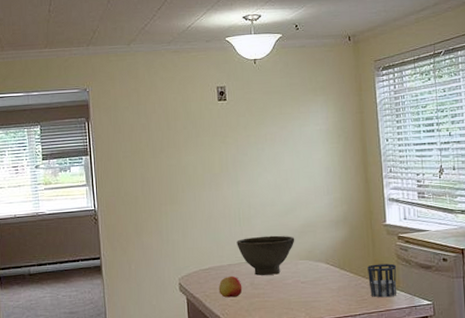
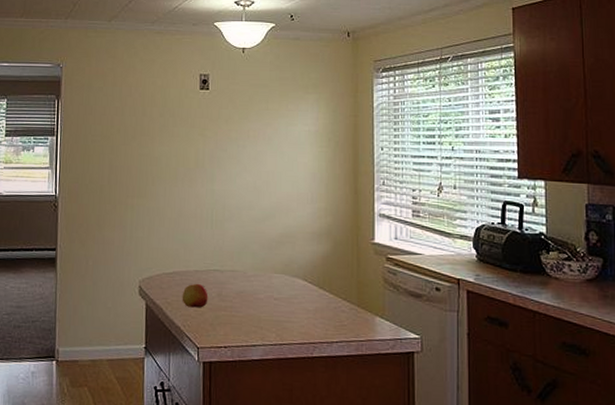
bowl: present [236,235,295,276] -> none [206,242,271,287]
cup: present [367,263,397,298] -> none [350,286,383,326]

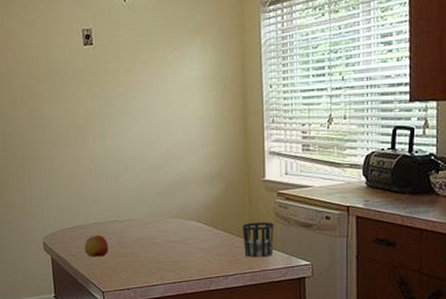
cup: none [350,286,383,326] -> present [243,222,275,258]

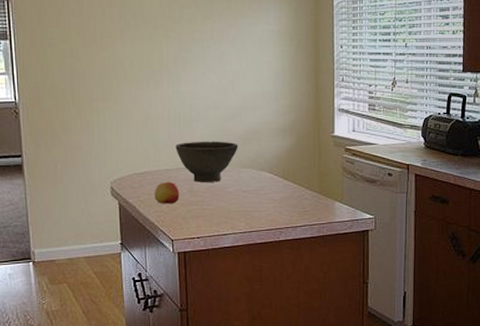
bowl: none [103,192,165,234] -> present [175,141,238,182]
cup: present [243,222,275,258] -> none [312,176,342,210]

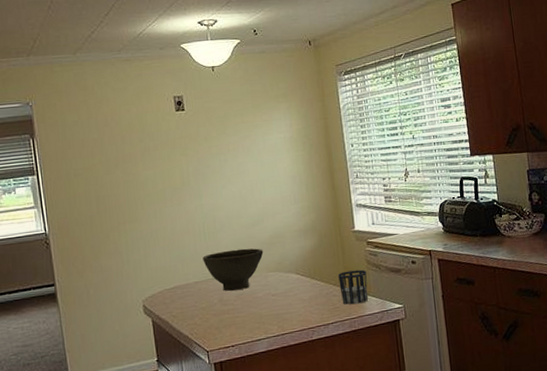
apple: present [154,181,180,204] -> none [185,293,211,317]
cup: none [312,176,342,210] -> present [338,269,369,305]

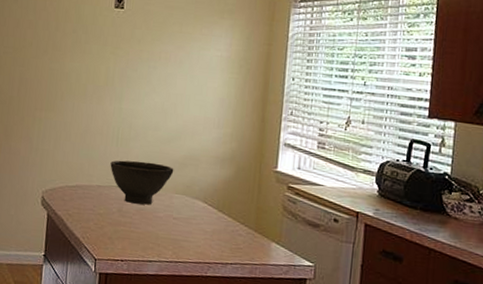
cup: present [338,269,369,305] -> none [247,212,281,251]

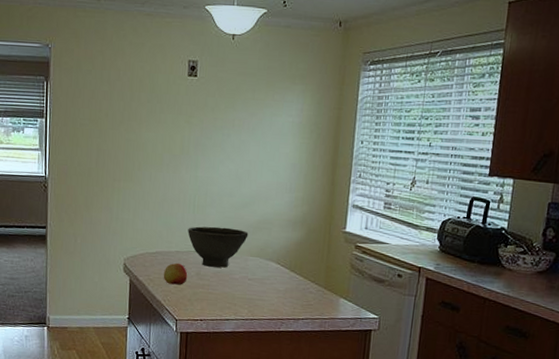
apple: none [83,197,109,222] -> present [163,262,188,285]

